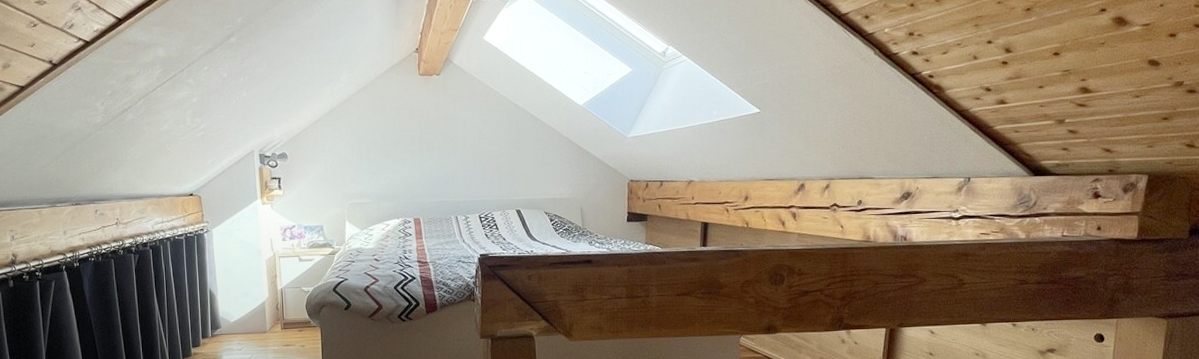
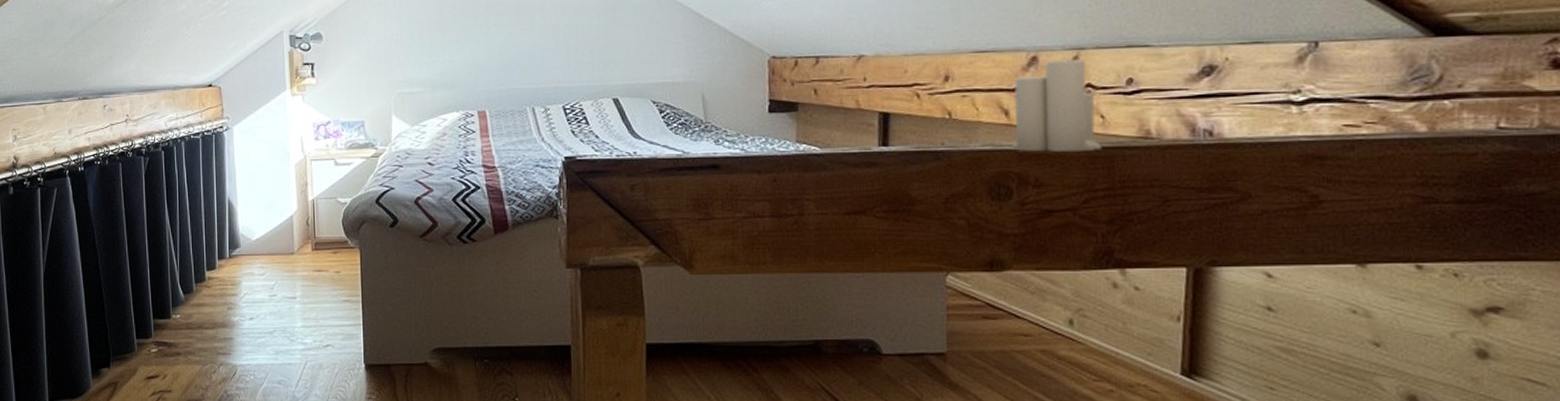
candle: none [784,179,840,252] -> present [1010,49,1102,153]

